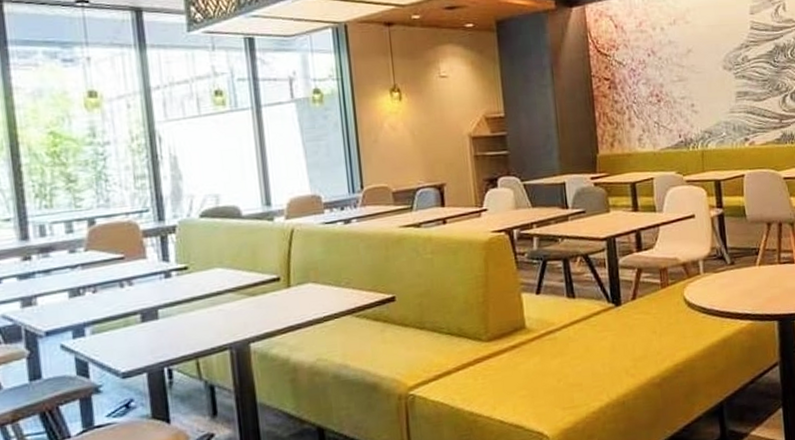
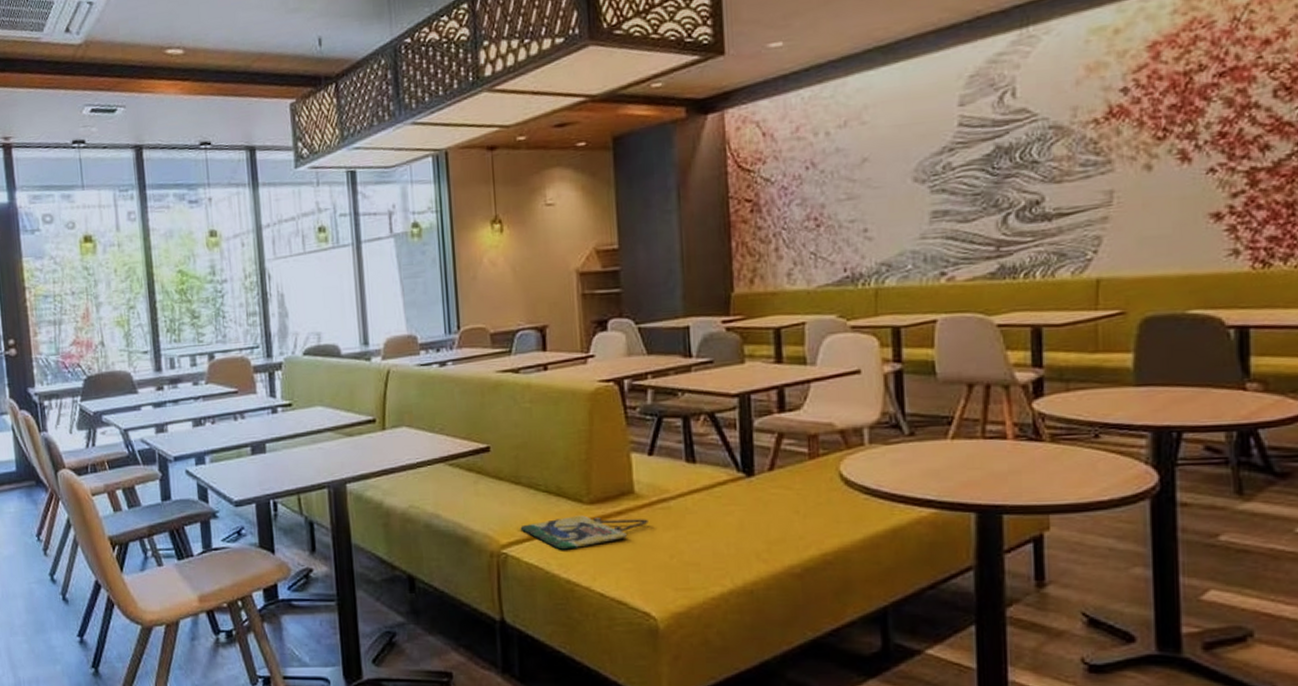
home sign: none [426,350,539,386] -> present [520,515,648,550]

